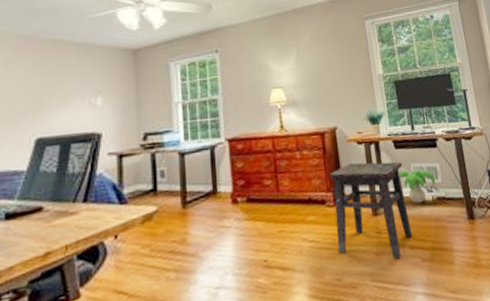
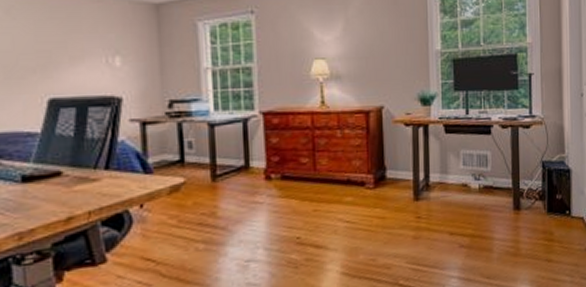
side table: present [329,161,413,259] -> none [372,145,454,243]
decorative plant: present [399,169,436,204] -> none [446,156,485,191]

